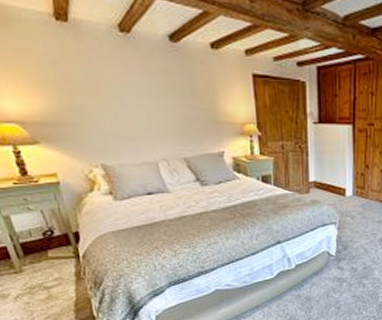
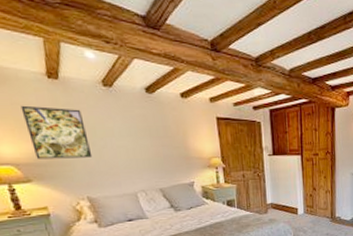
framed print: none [25,52,107,118] -> present [20,105,93,160]

